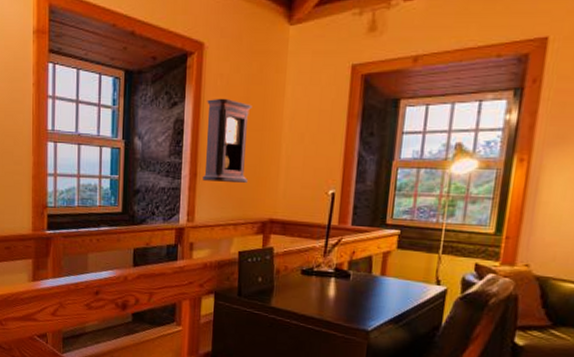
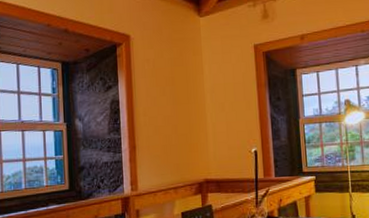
pendulum clock: present [203,98,252,183] -> none [138,79,181,152]

